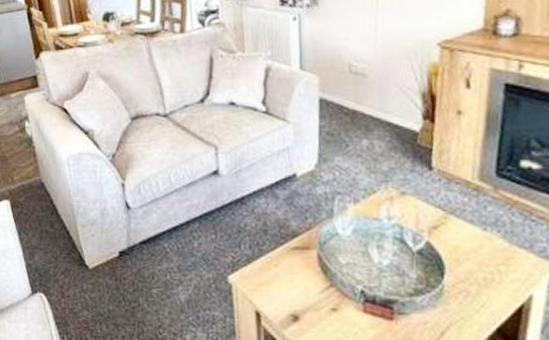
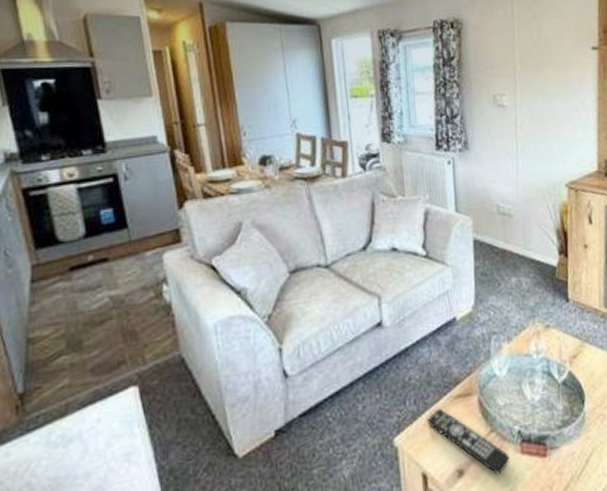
remote control: none [262,257,350,327] -> present [427,409,510,475]

